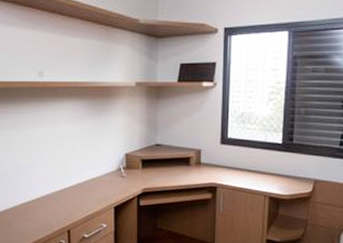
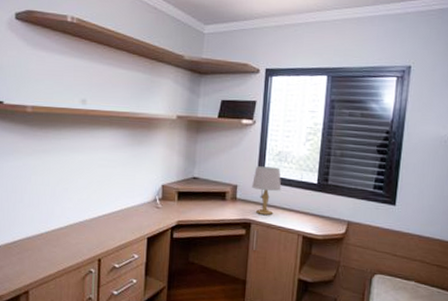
table lamp: none [216,129,246,178] -> present [252,166,282,215]

